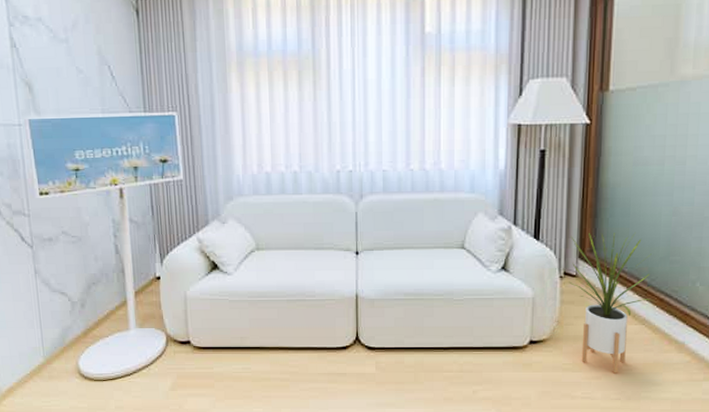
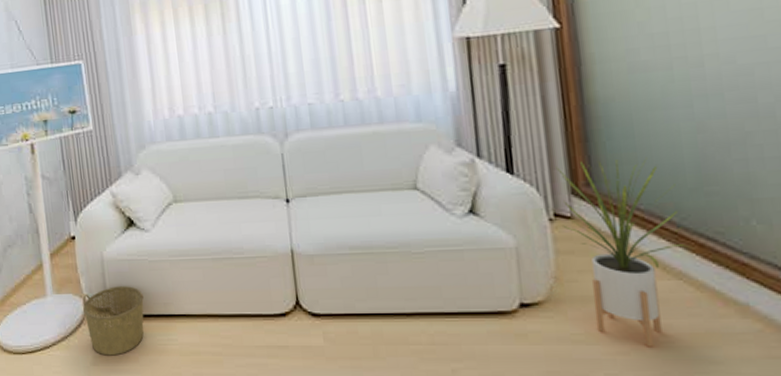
basket: none [164,322,222,382] -> present [82,286,144,356]

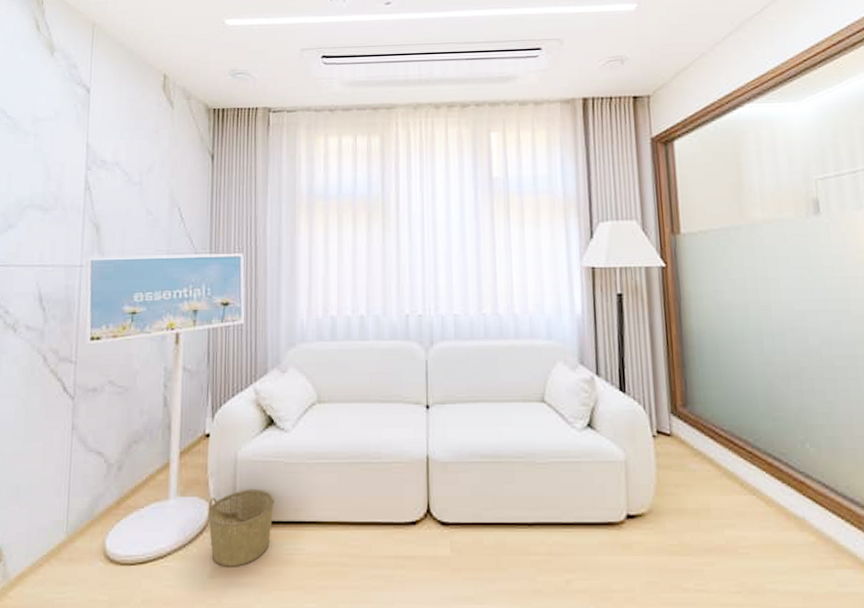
house plant: present [556,158,689,347] -> none [659,382,760,558]

